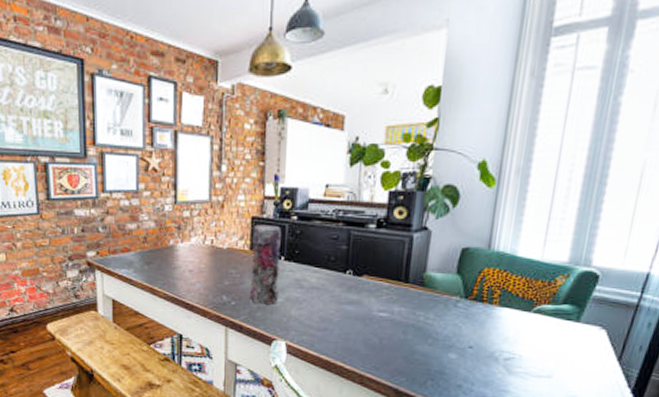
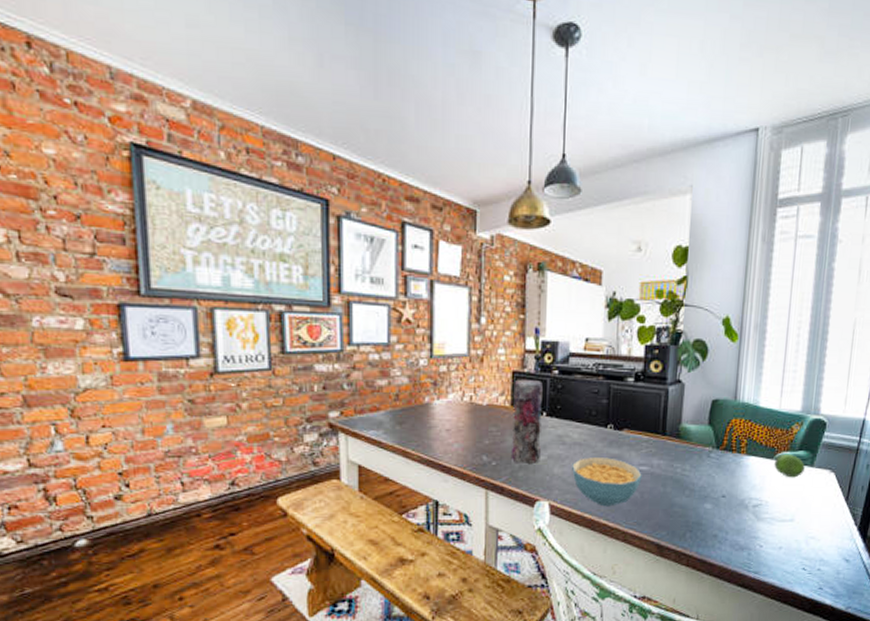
cereal bowl: none [309,301,382,350] -> present [572,457,642,507]
fruit: none [531,307,569,333] -> present [774,453,805,478]

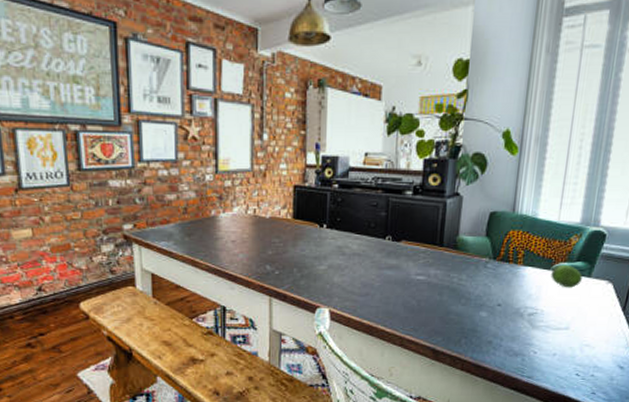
vase: present [510,379,543,463] -> none [292,193,323,273]
cereal bowl: present [572,457,642,507] -> none [351,267,419,314]

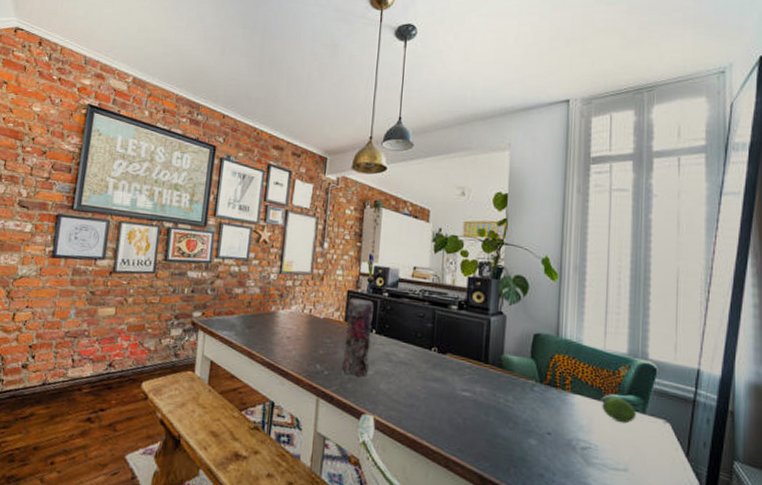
vase: none [292,193,323,273] -> present [341,298,374,377]

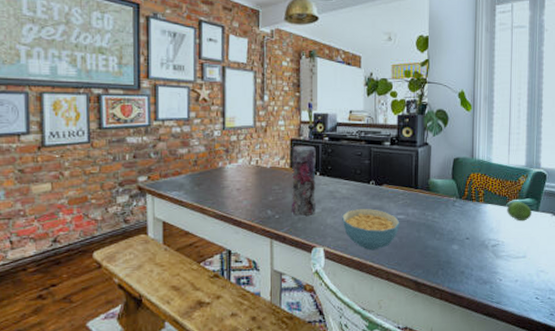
cereal bowl: none [397,377,465,429] -> present [342,209,400,251]

